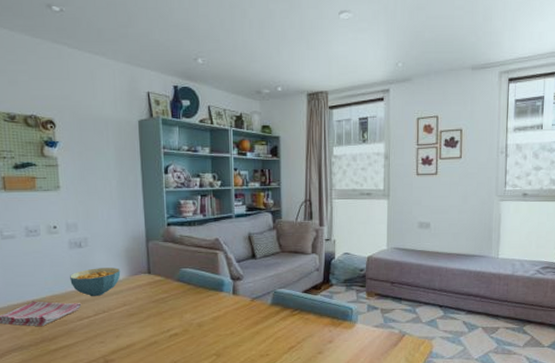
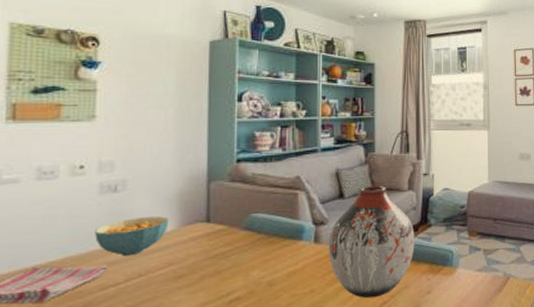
vase: none [244,249,318,343] -> present [328,186,415,299]

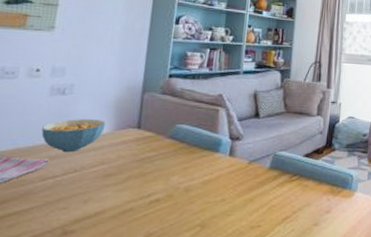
vase: present [328,186,415,299] -> none [240,109,320,212]

